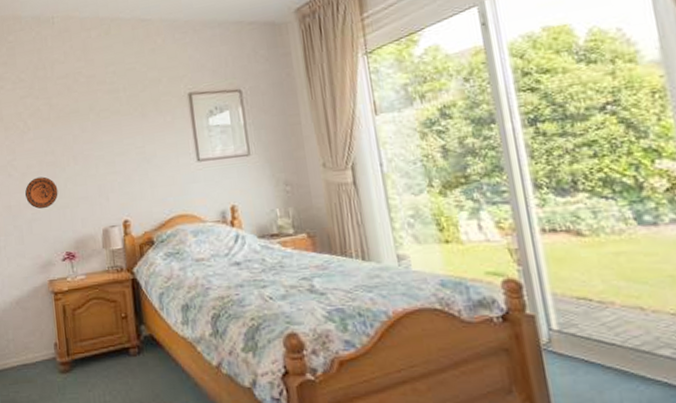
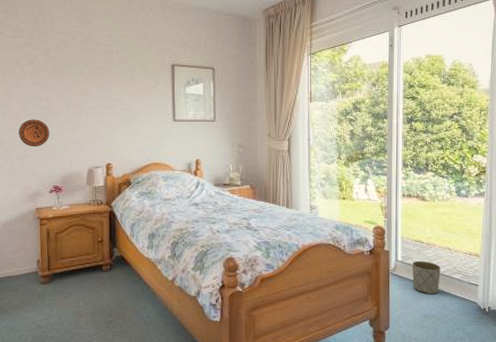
planter: none [578,329,636,383] -> present [412,261,441,295]

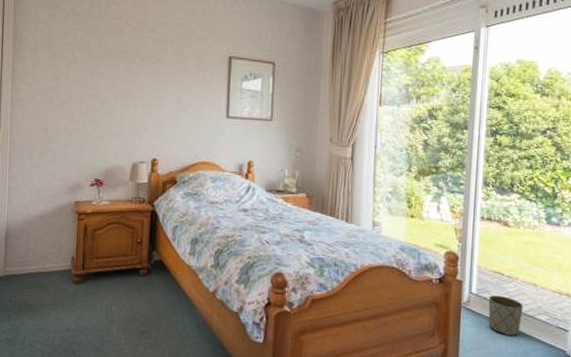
decorative plate: present [18,119,50,147] -> none [63,107,96,137]

